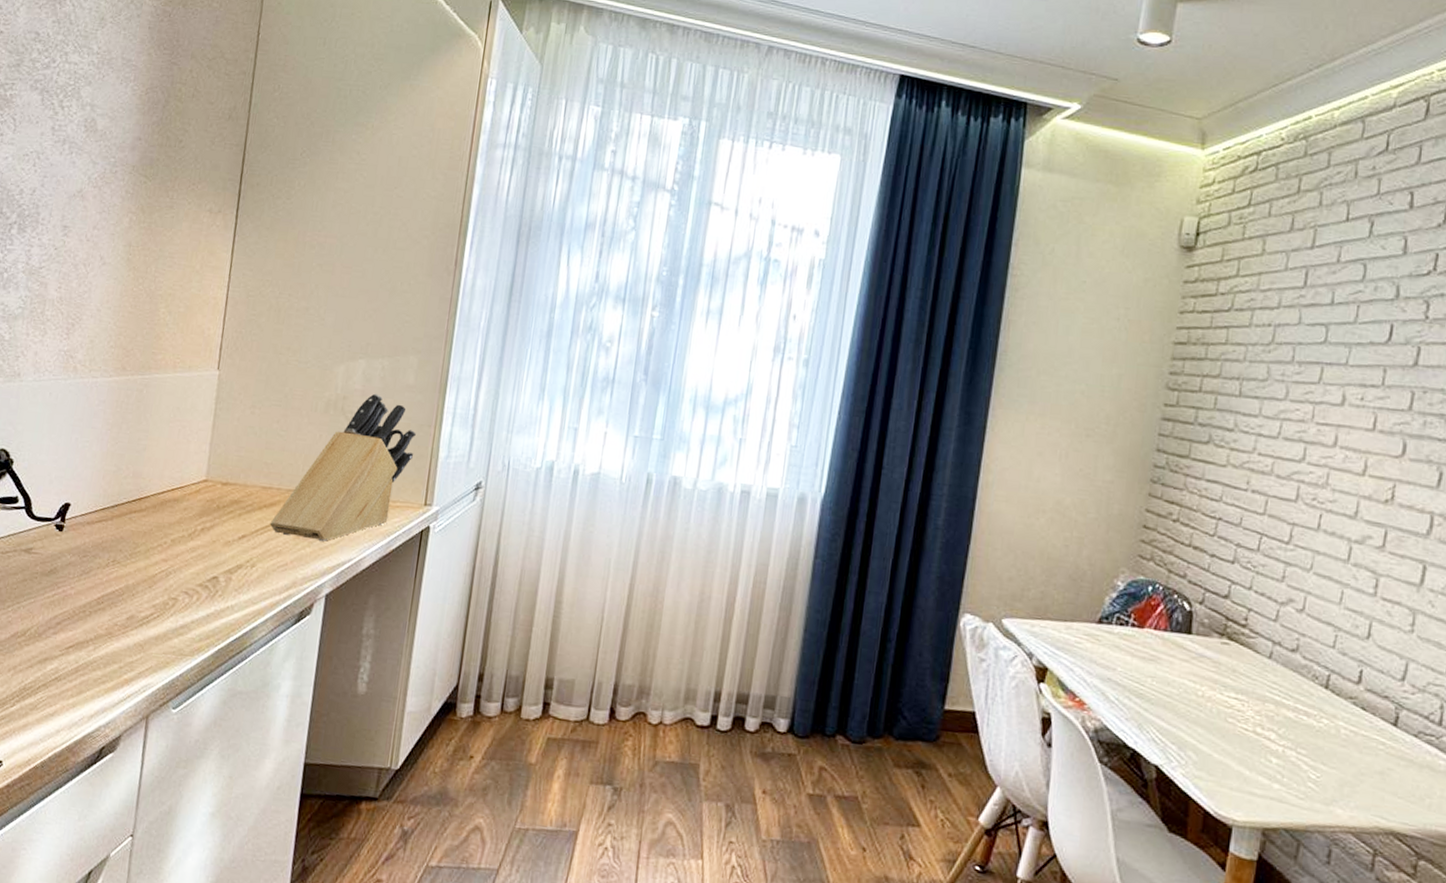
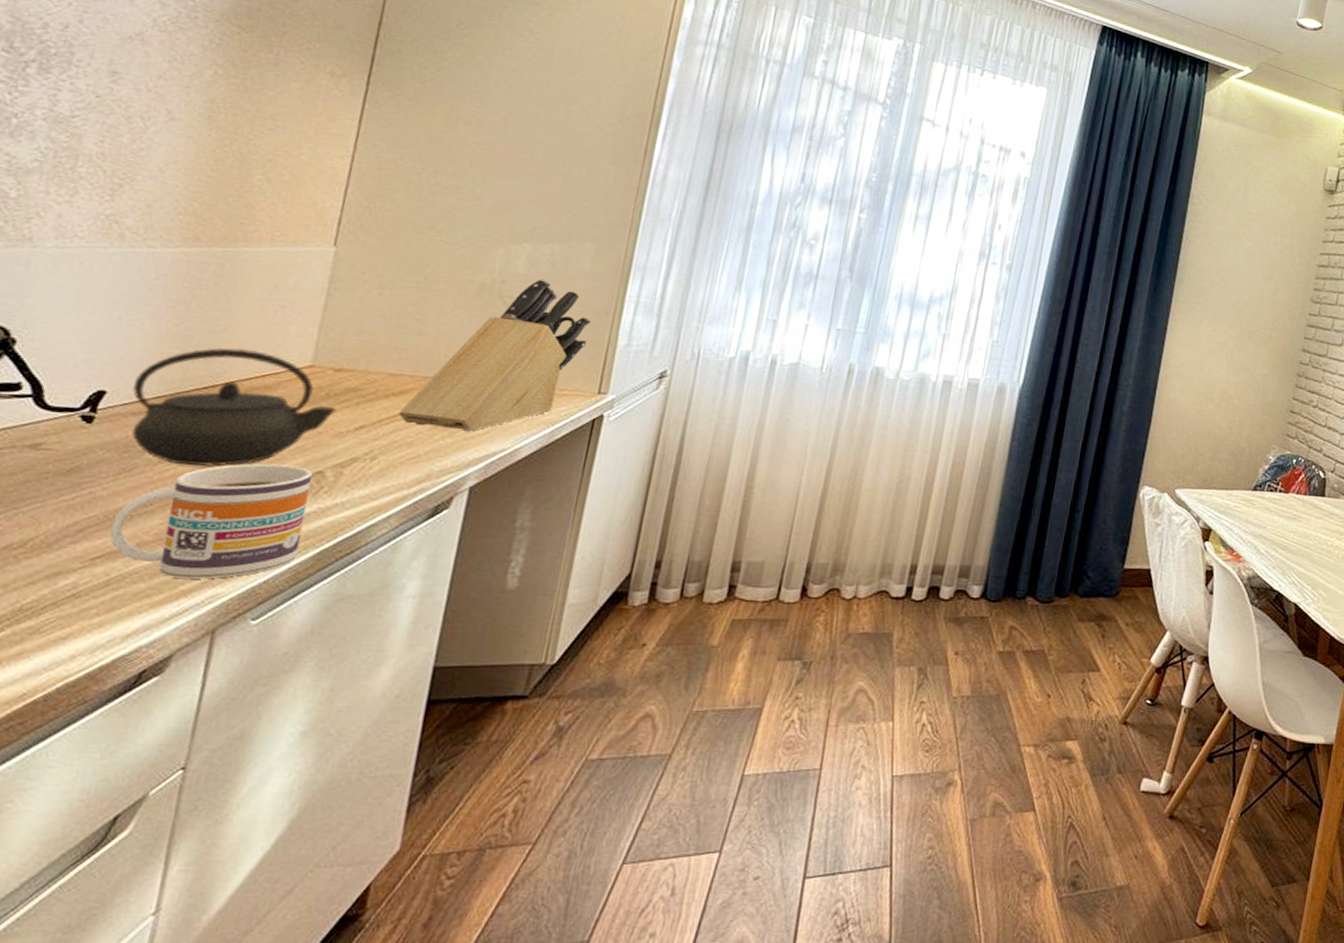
mug: none [77,569,210,671] -> present [109,464,313,579]
kettle: none [86,464,225,571] -> present [131,348,337,467]

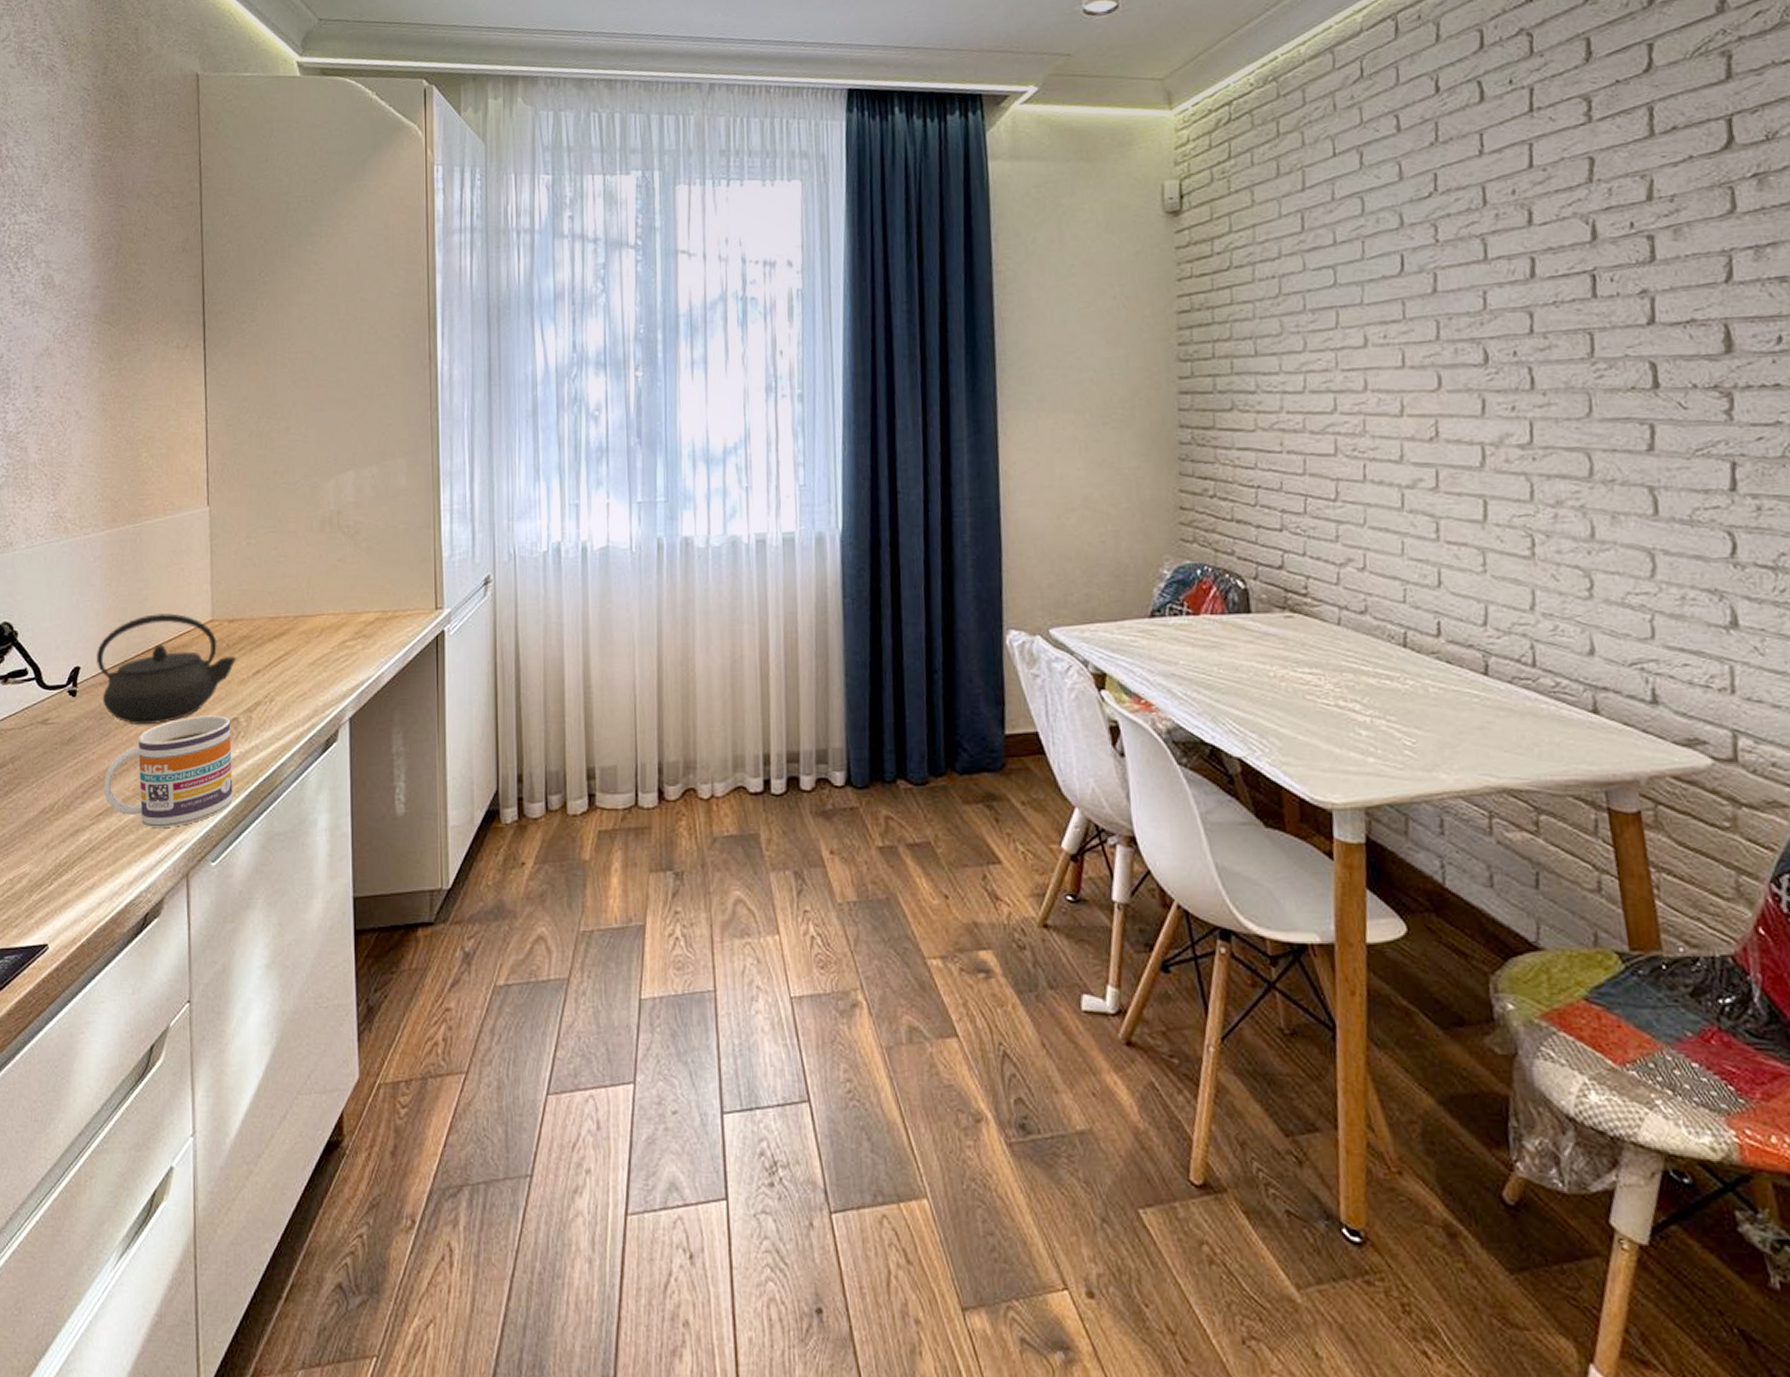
knife block: present [398,279,591,431] -> none [282,503,416,664]

